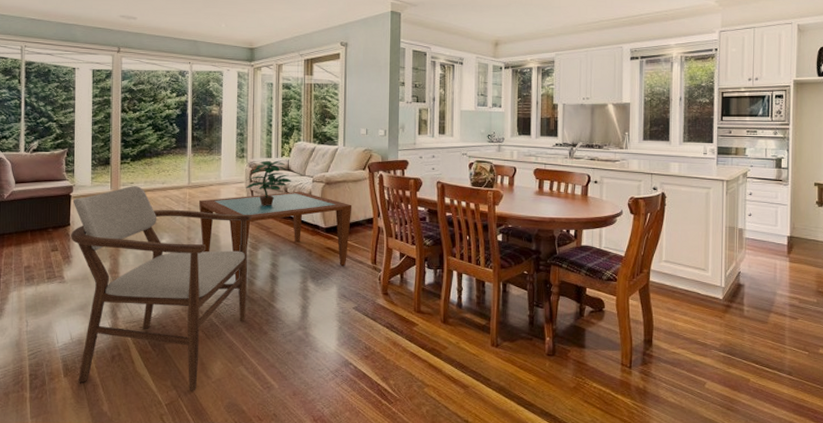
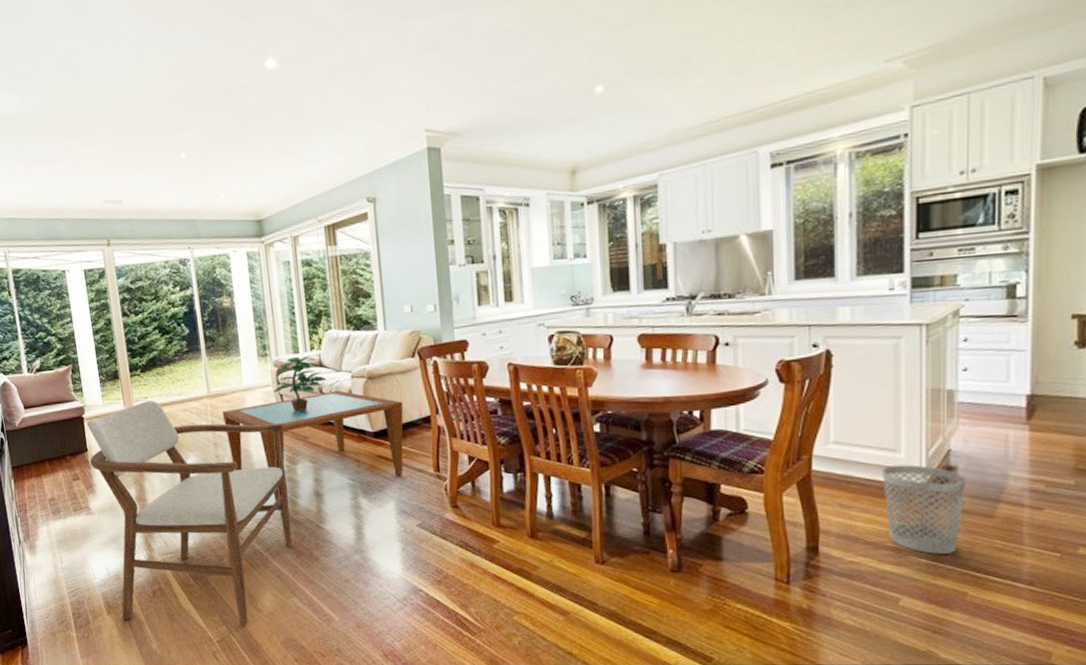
wastebasket: none [696,281,750,349] -> present [882,464,967,554]

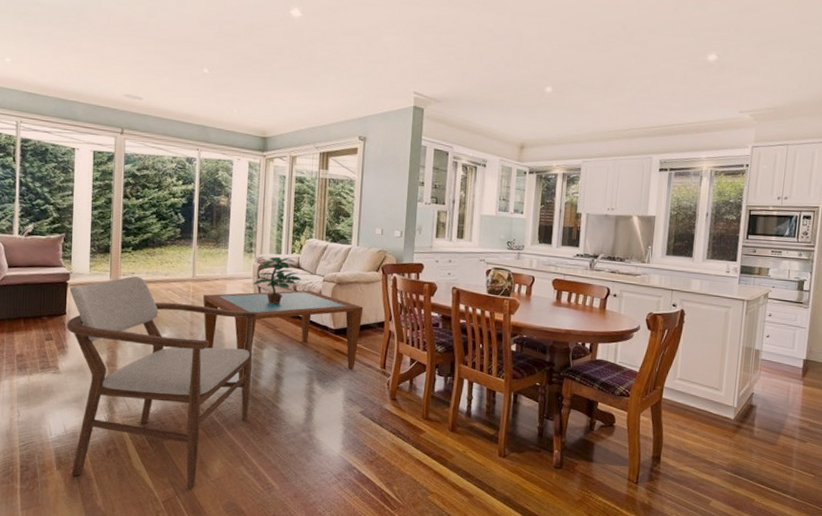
wastebasket: present [882,464,967,554] -> none [708,400,762,469]

